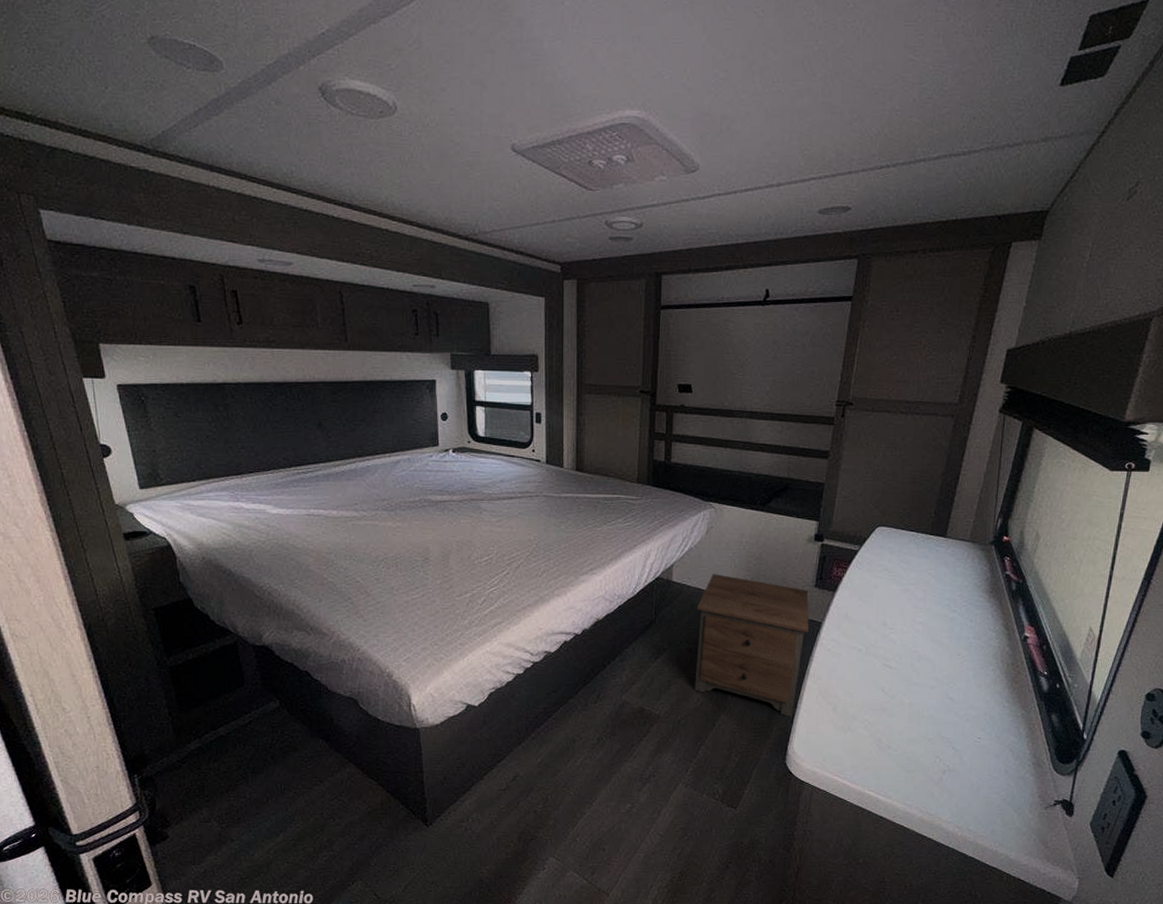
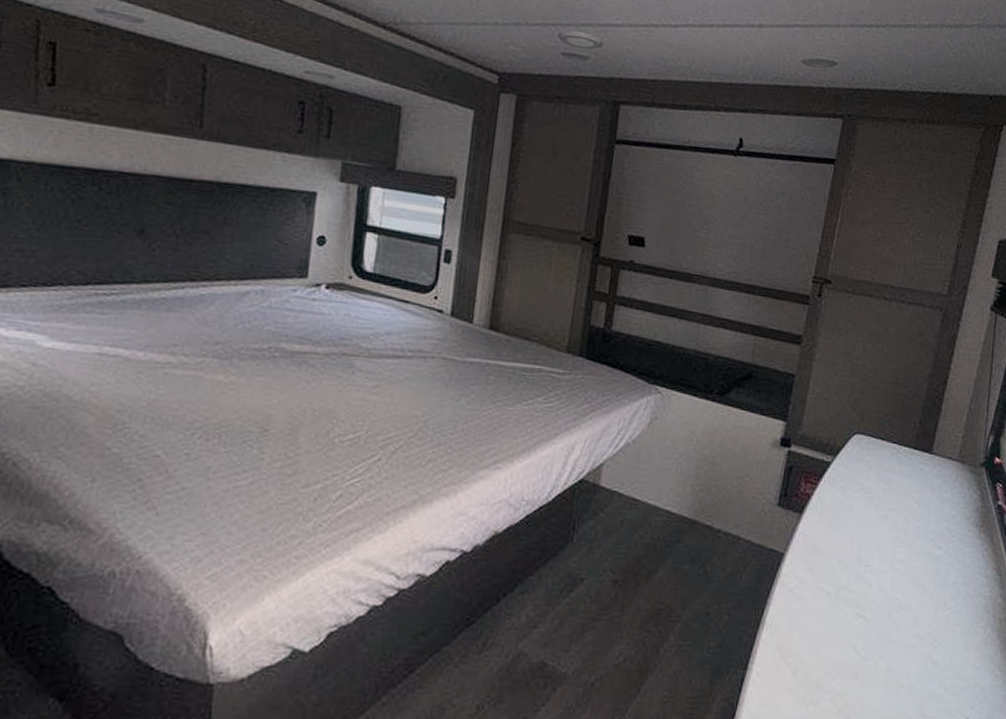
nightstand: present [694,574,809,716] -> none [616,479,770,681]

